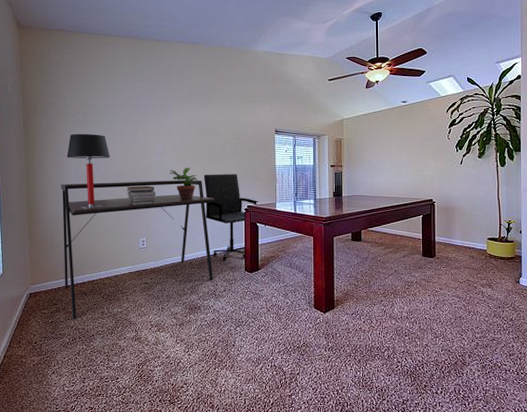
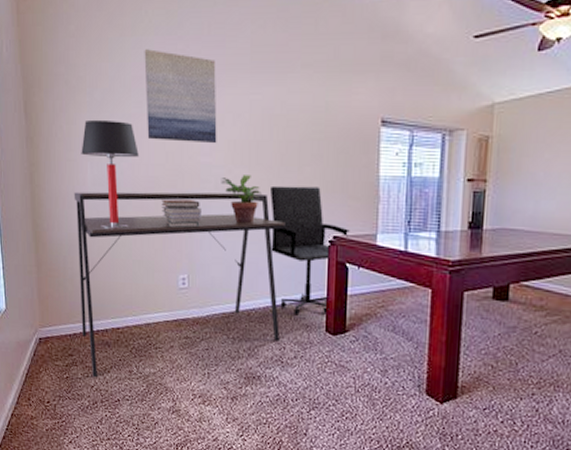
wall art: none [114,87,166,148] -> present [144,49,217,144]

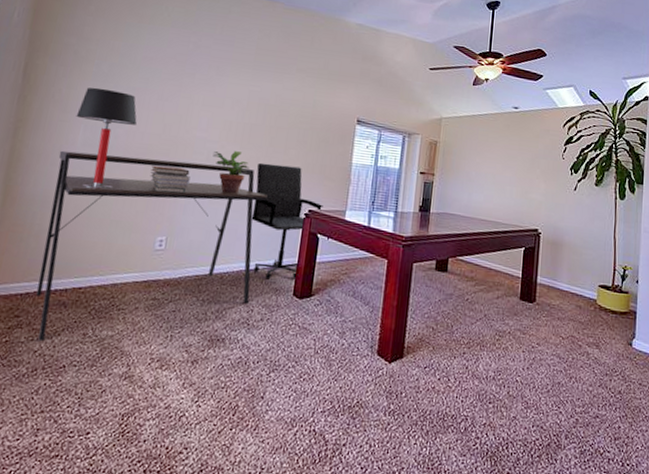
wall art: present [144,49,217,144] -> none [148,36,223,122]

